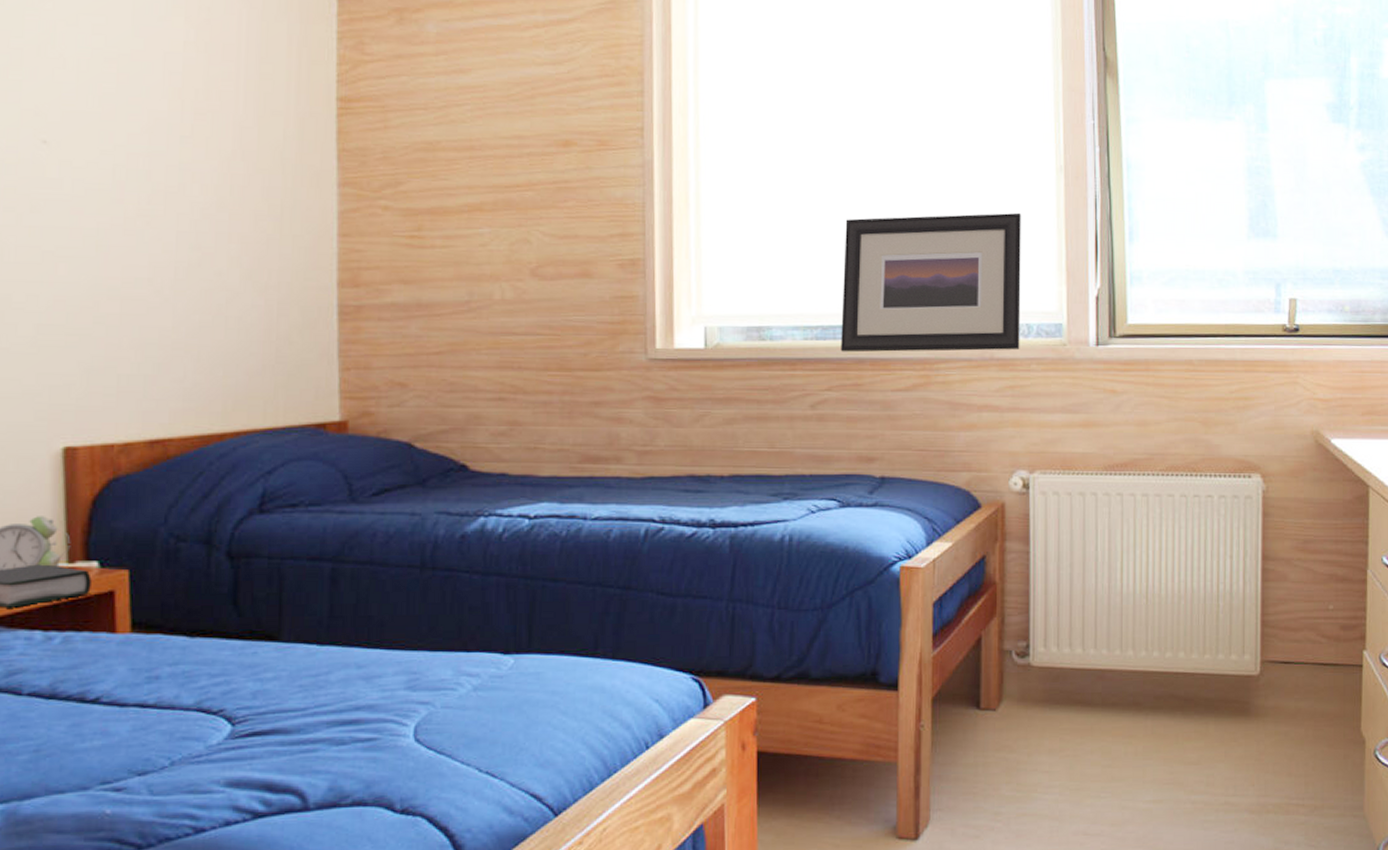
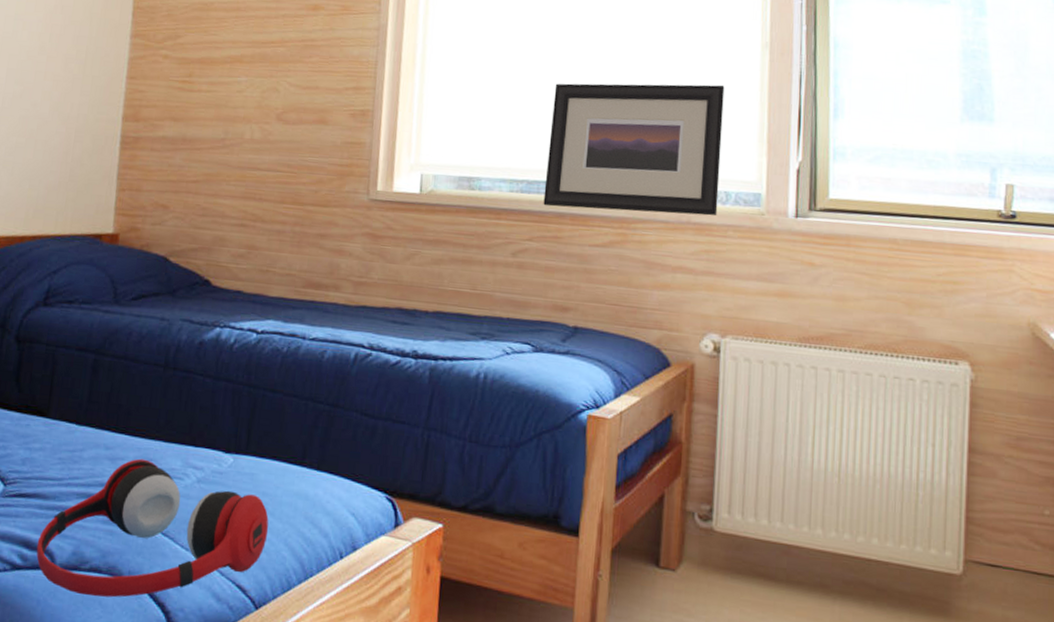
headphones: none [282,673,563,834] -> present [36,458,269,598]

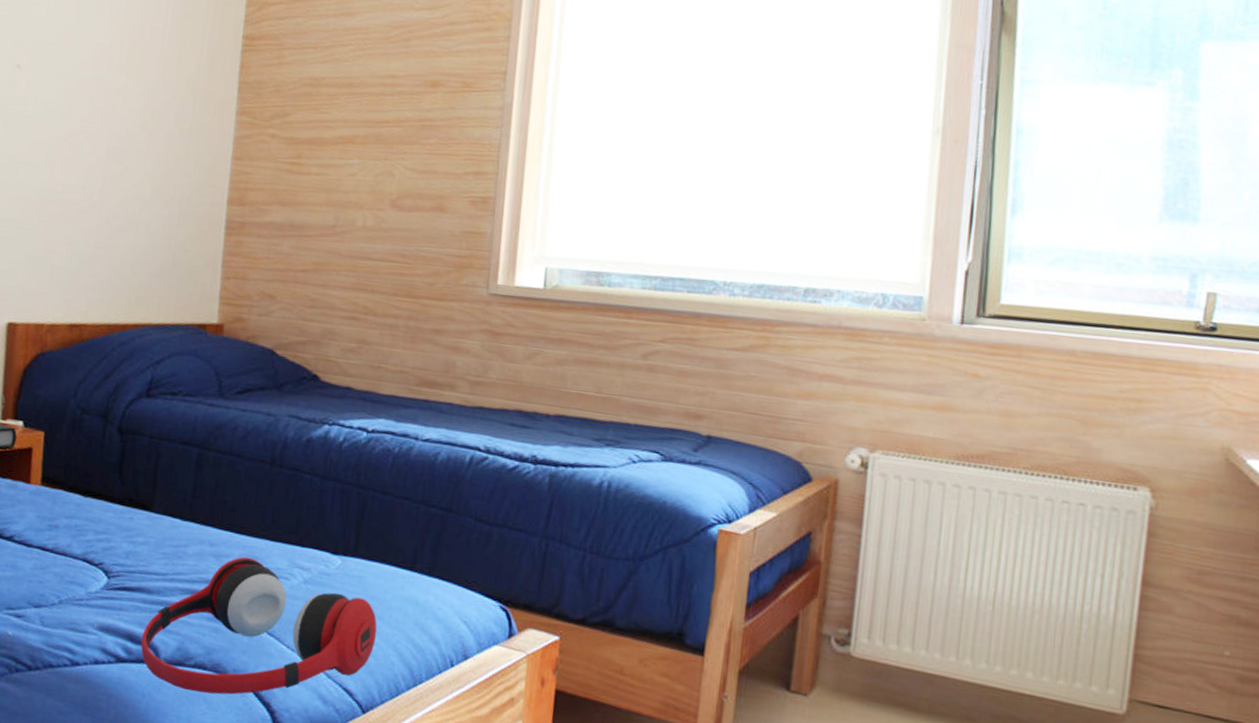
picture frame: present [543,83,725,217] -> none [678,171,888,321]

